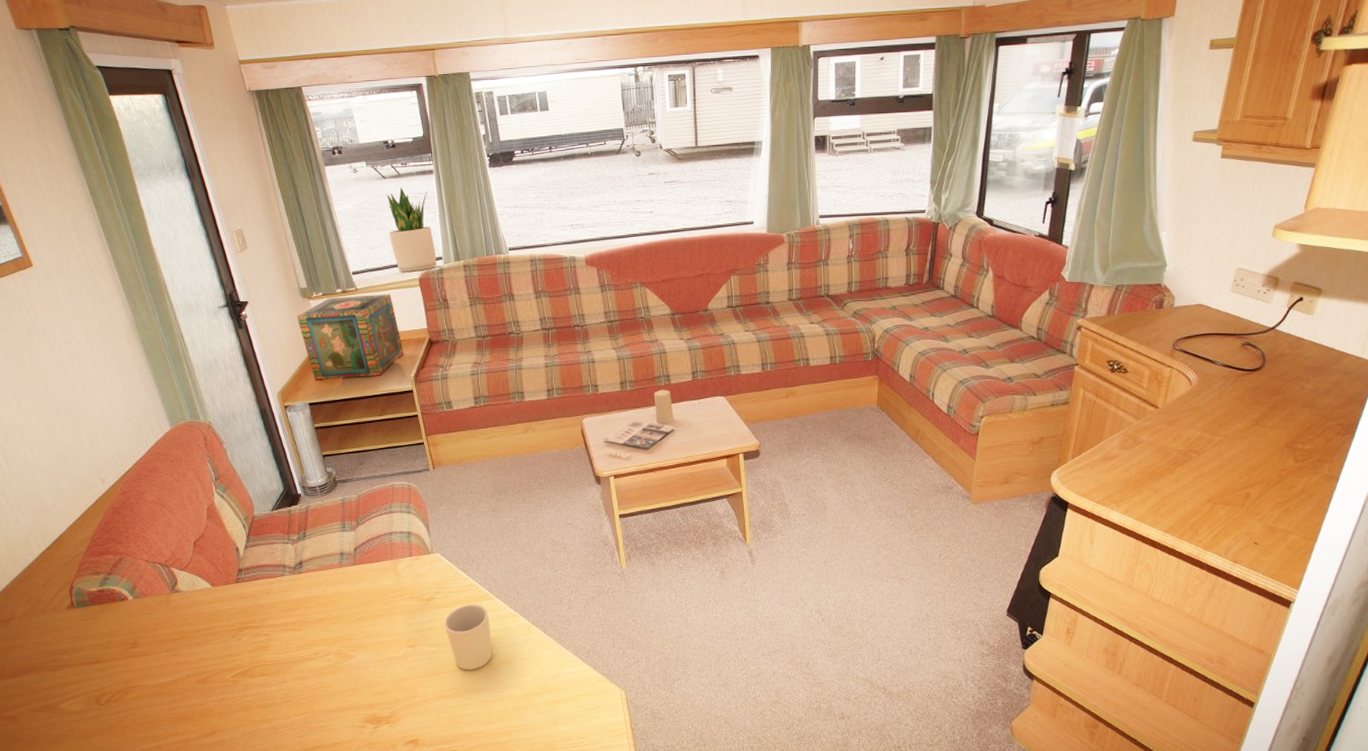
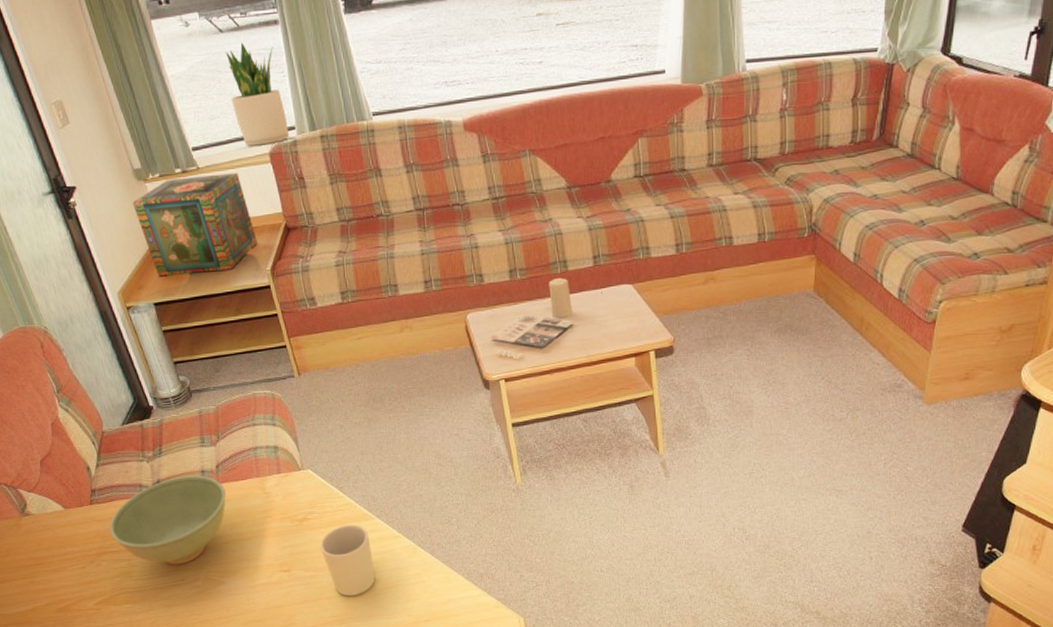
bowl: none [252,557,361,640] -> present [109,475,226,565]

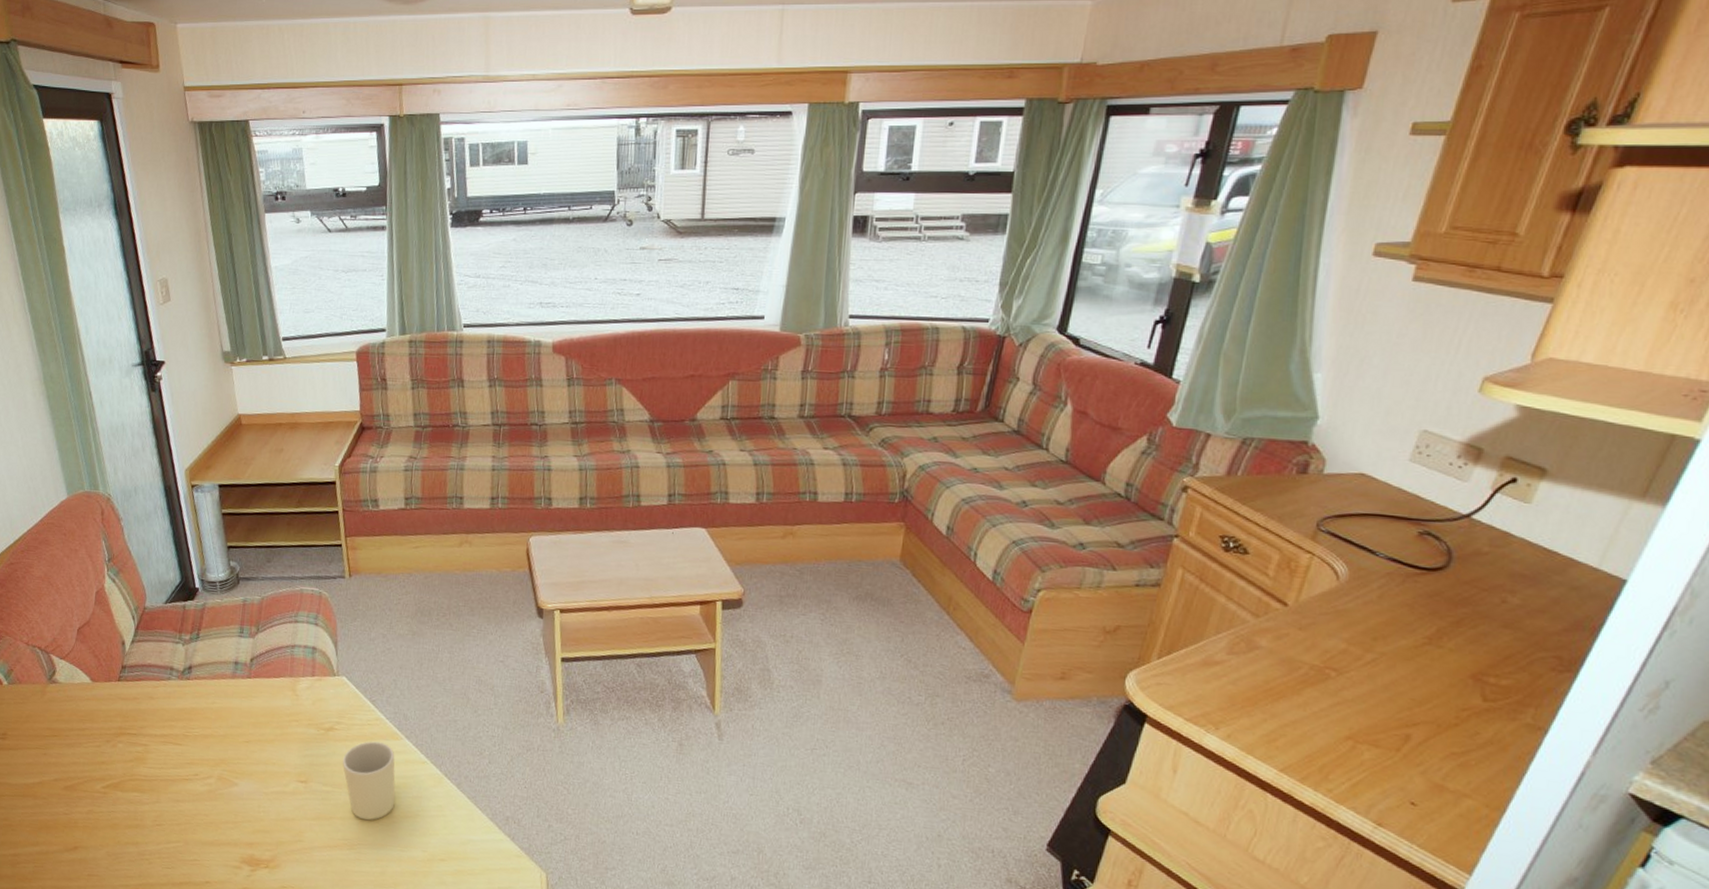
bowl: present [109,475,226,565] -> none [132,664,256,759]
decorative box: present [132,173,257,277] -> none [215,365,331,462]
planter: present [226,42,290,146] -> none [328,243,380,343]
magazine: present [488,313,574,360] -> none [548,544,640,592]
candle: present [549,277,573,319] -> none [617,511,641,555]

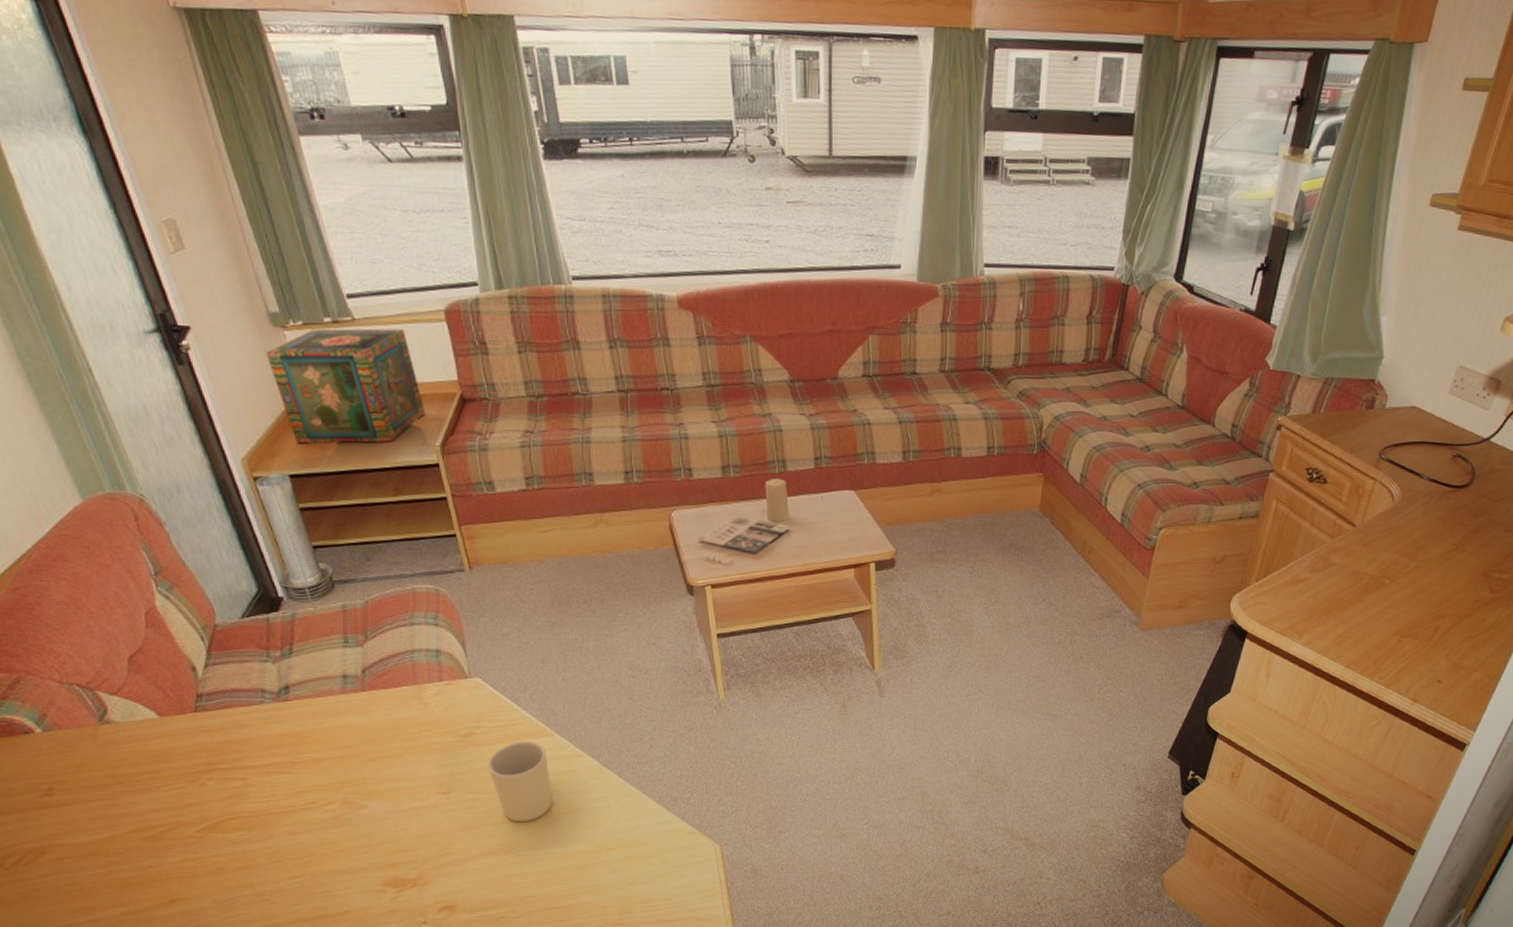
decorative box: none [215,365,331,462] -> present [265,328,425,444]
magazine: none [548,544,640,592] -> present [695,515,790,565]
candle: none [617,511,641,555] -> present [765,477,790,523]

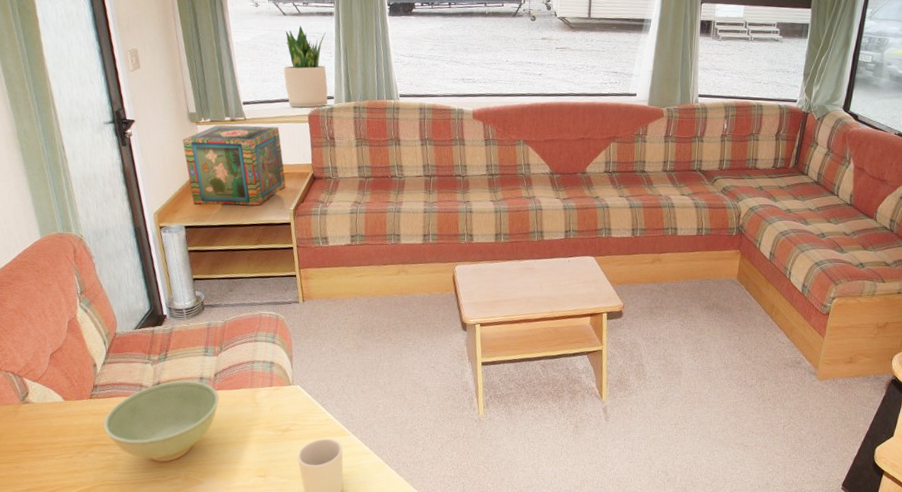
bowl: none [220,681,373,785] -> present [103,380,219,463]
planter: none [394,177,471,300] -> present [283,25,328,108]
magazine: present [695,515,790,565] -> none [471,271,543,309]
candle: present [765,477,790,523] -> none [526,244,544,278]

